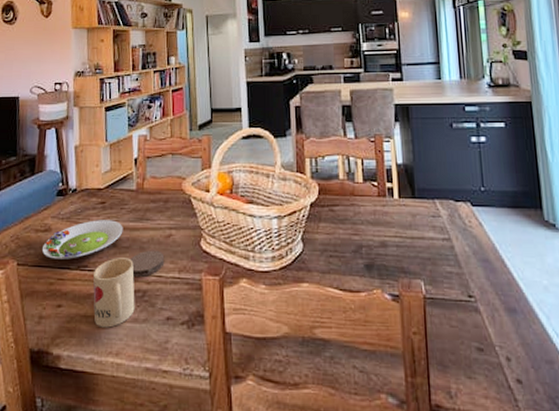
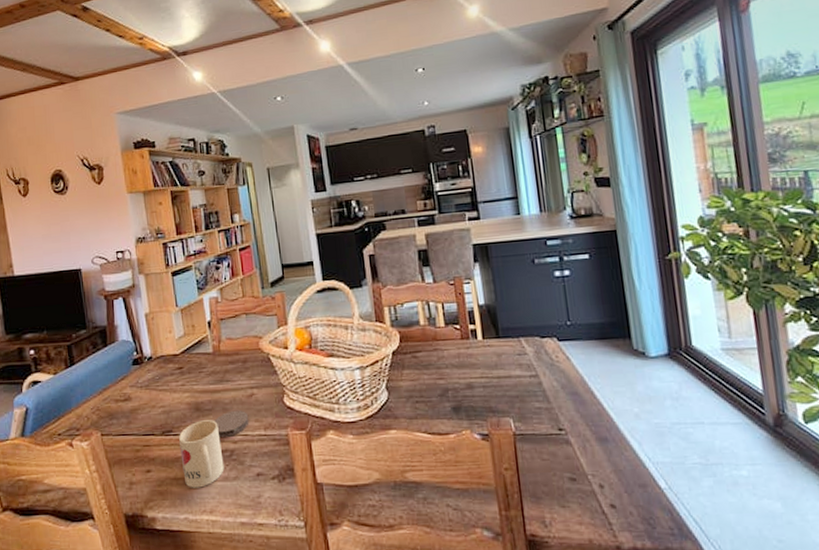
salad plate: present [41,220,123,259] -> none [124,384,204,427]

